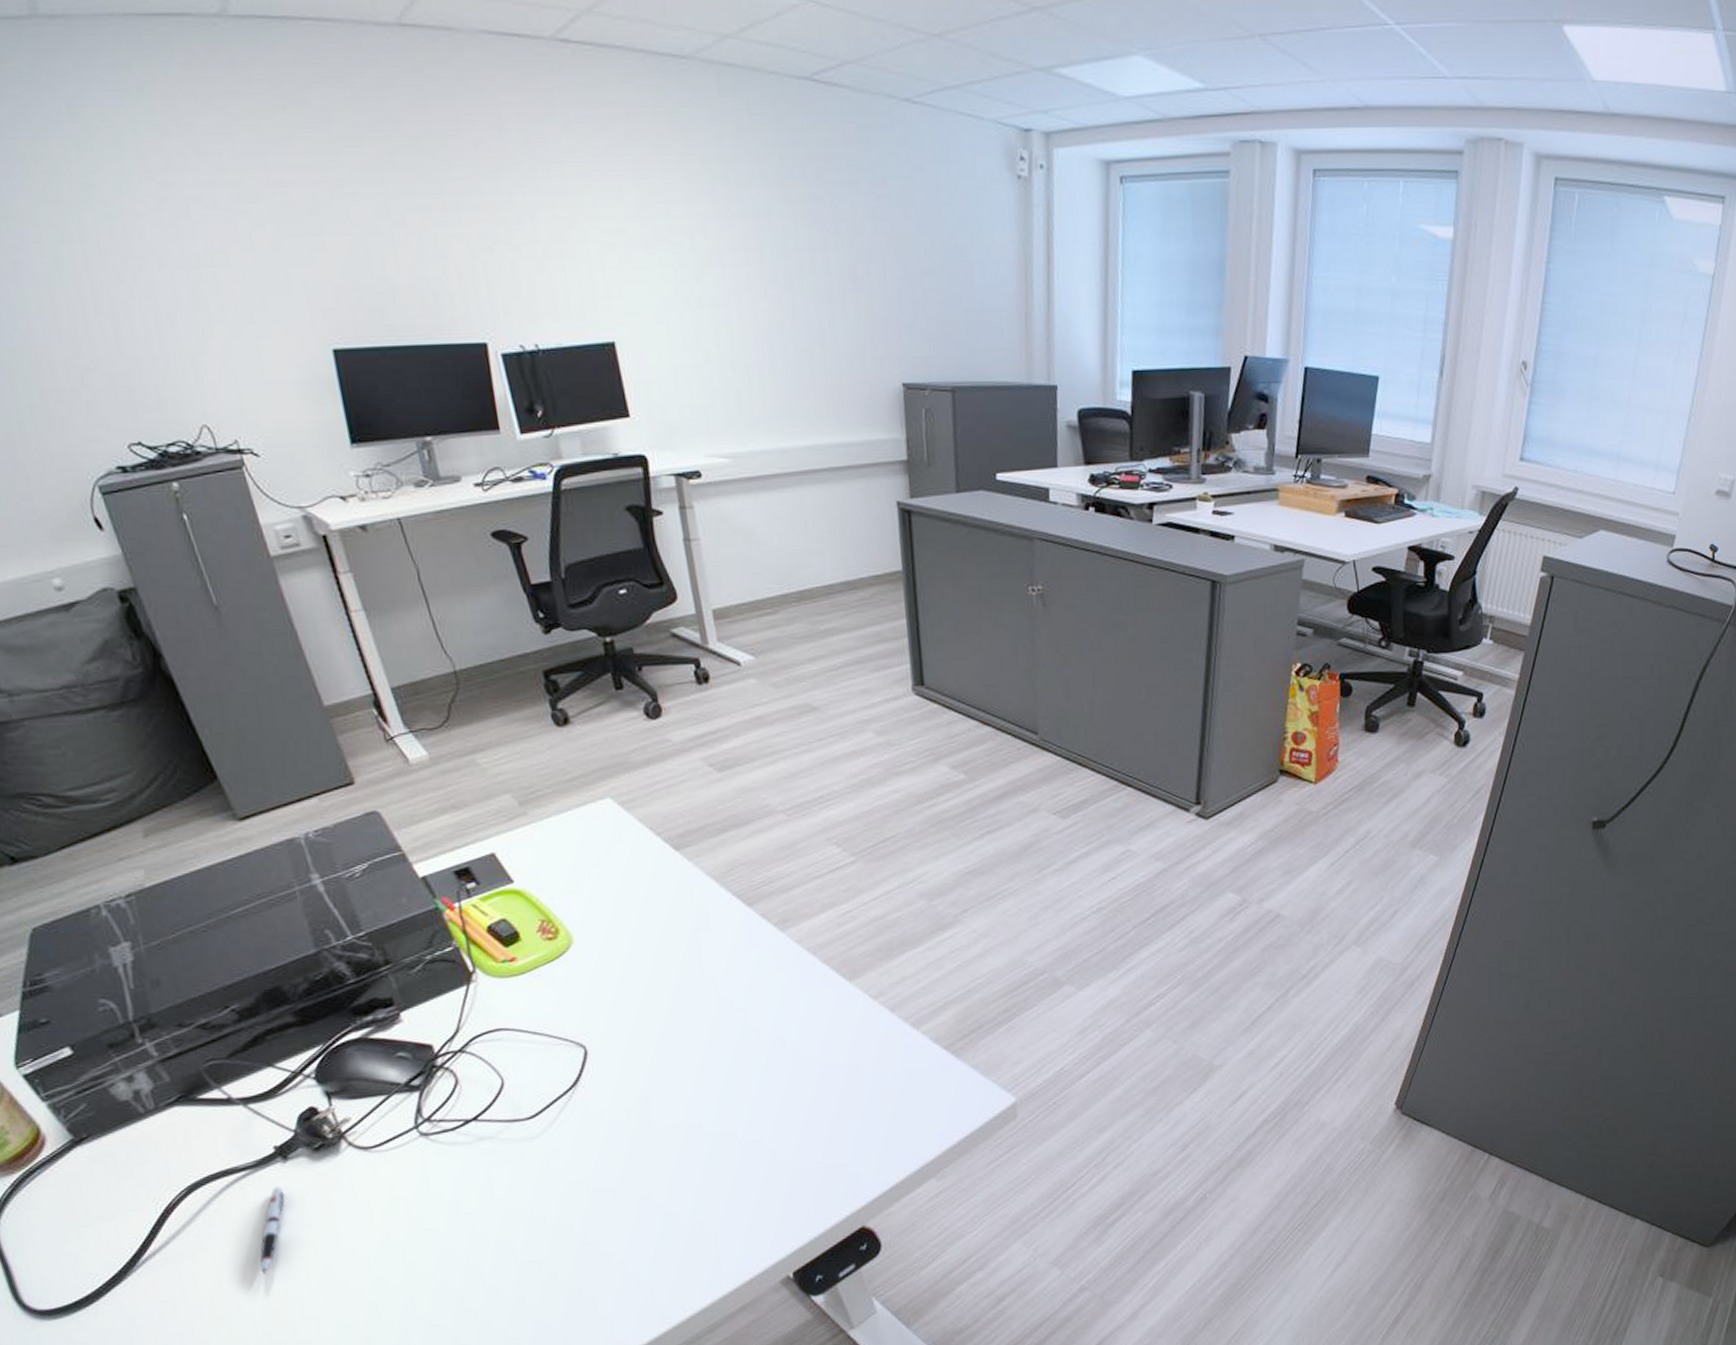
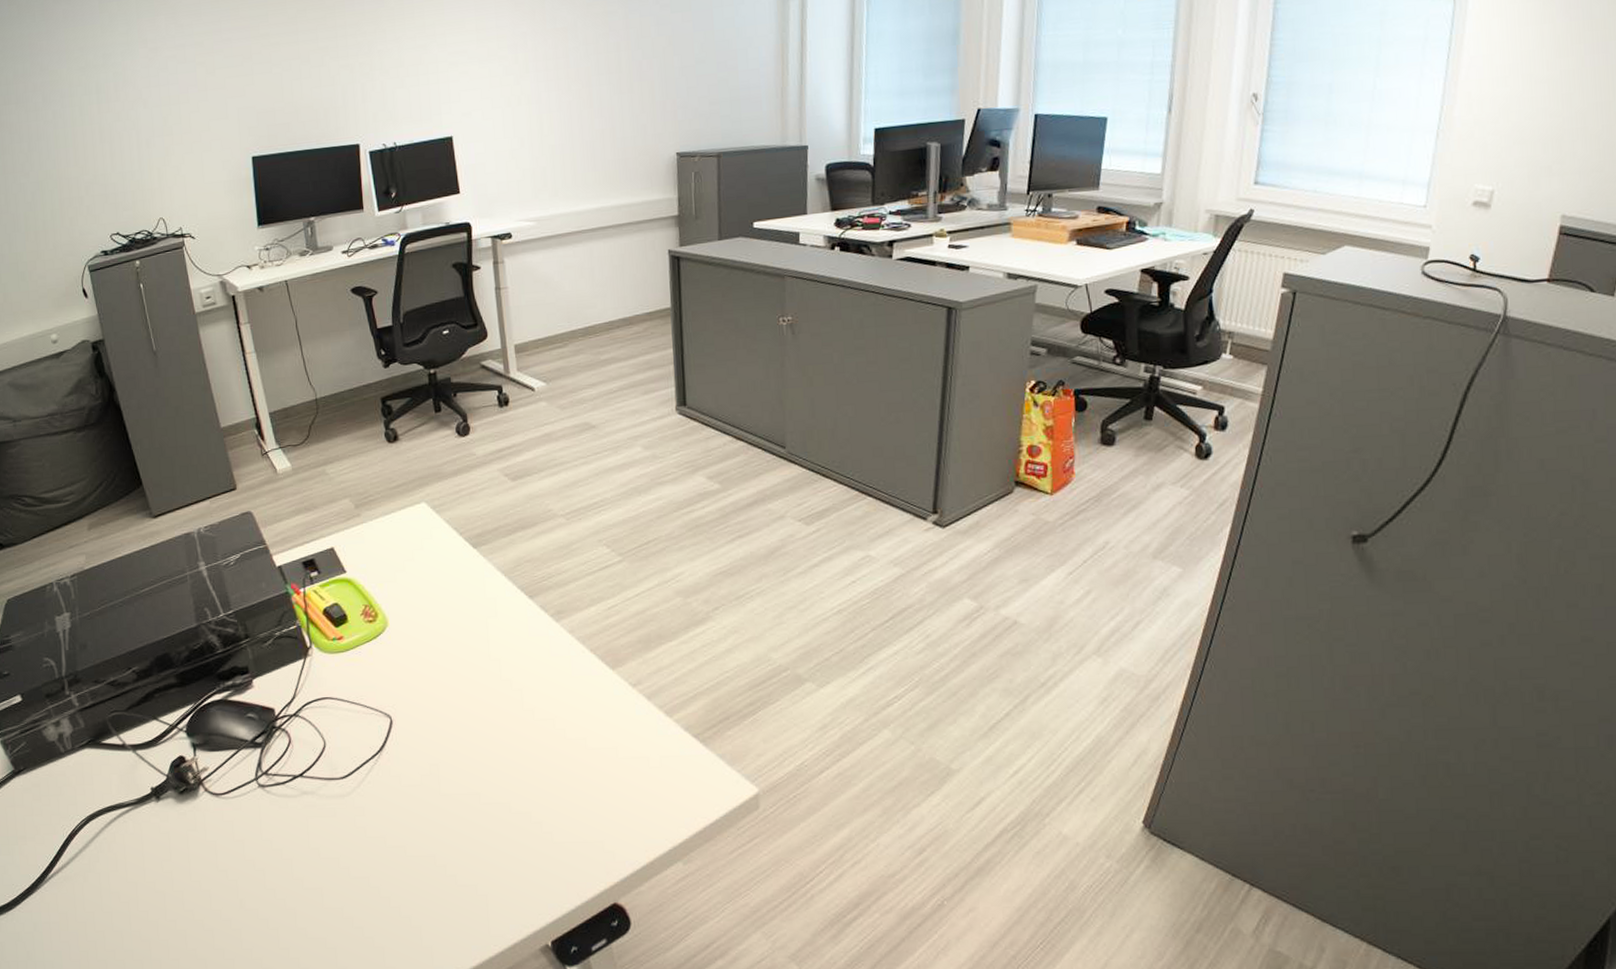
pen: present [260,1187,285,1274] -> none [131,823,155,897]

